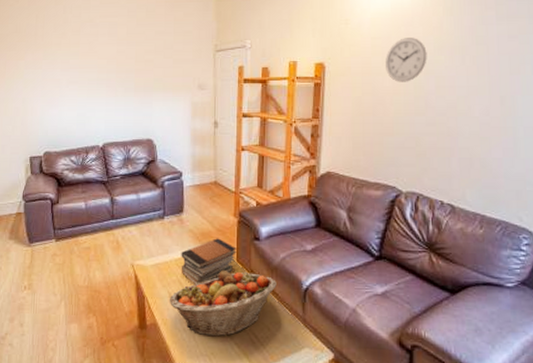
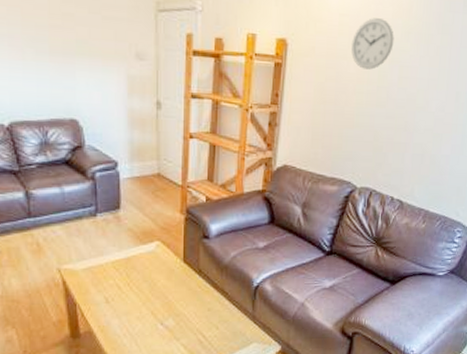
fruit basket: present [169,271,276,337] -> none [105,272,226,340]
book stack: present [181,238,237,286] -> none [119,237,183,289]

